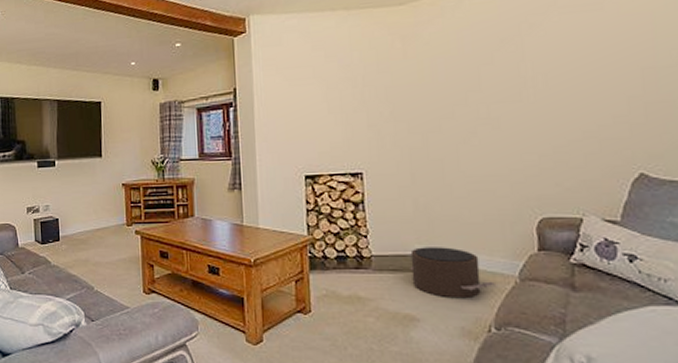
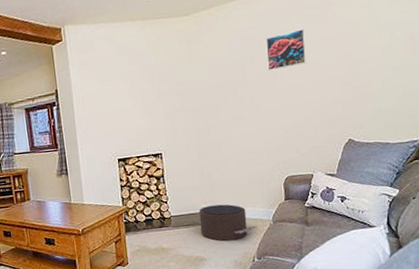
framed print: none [510,22,571,75] -> present [265,29,306,71]

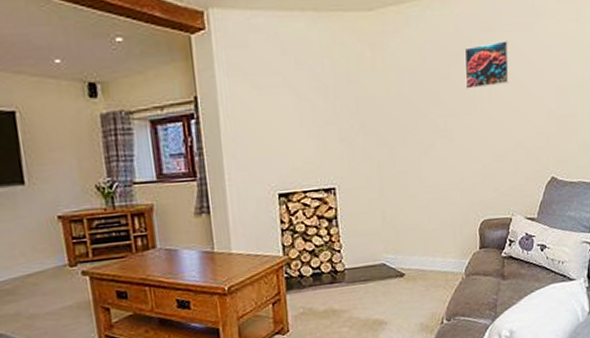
pouf: present [198,204,257,241] -> none [378,253,447,300]

